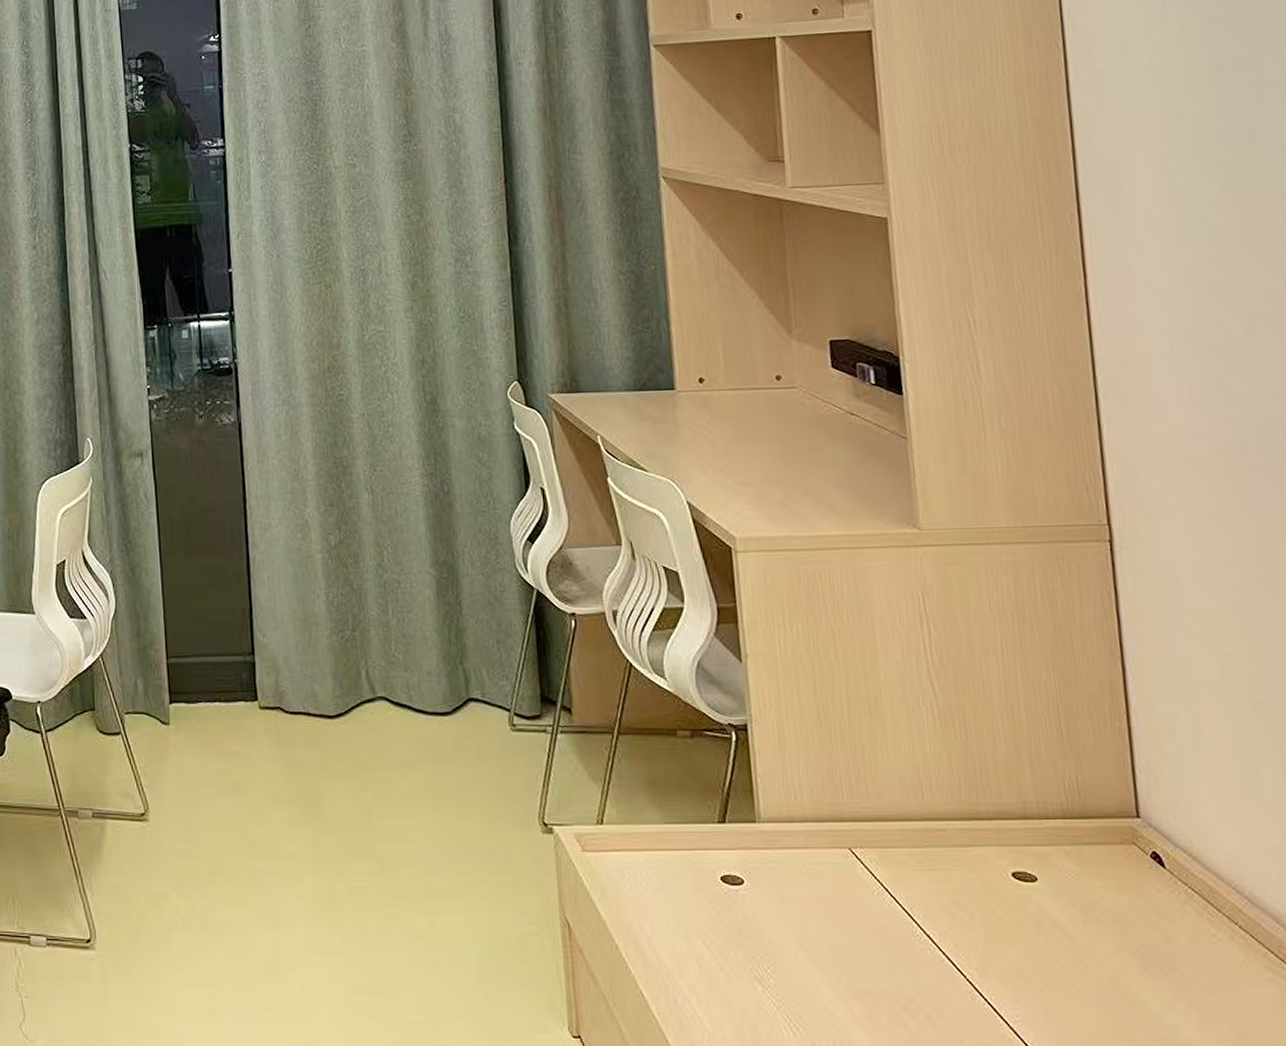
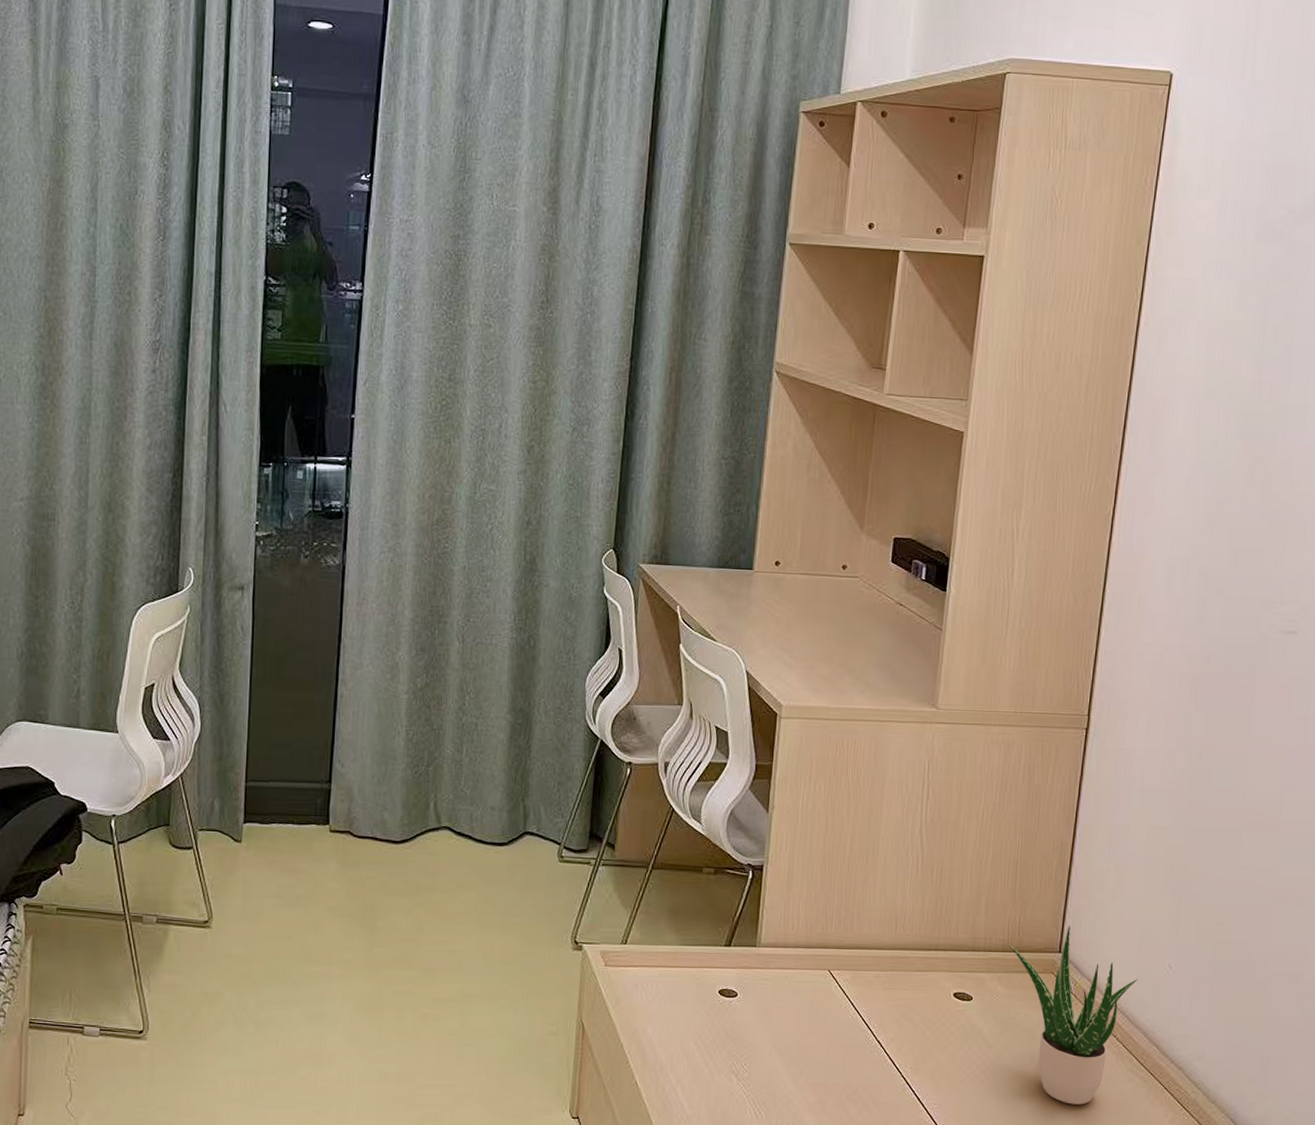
potted plant: none [1069,783,1251,1015] -> present [1009,926,1138,1105]

